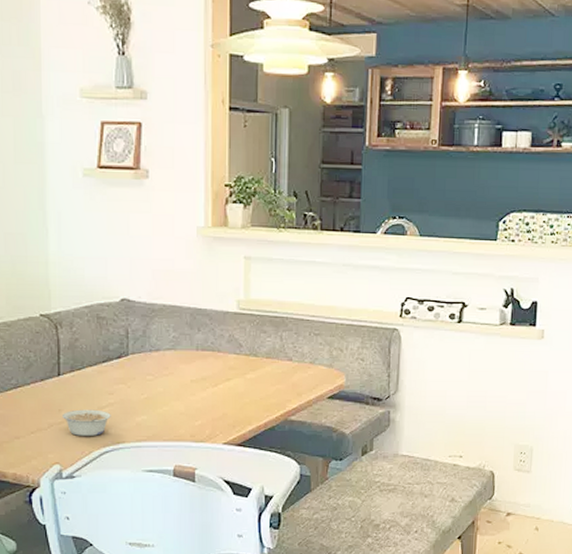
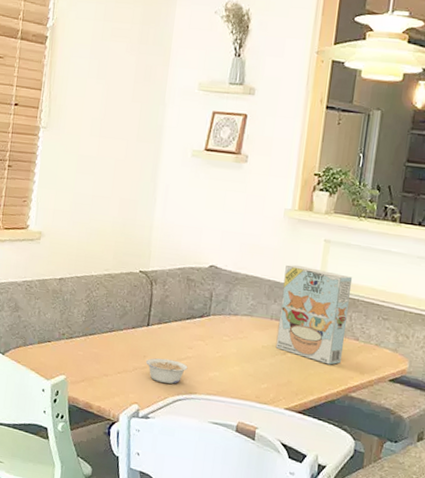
cereal box: none [205,287,279,390] -> present [275,264,353,365]

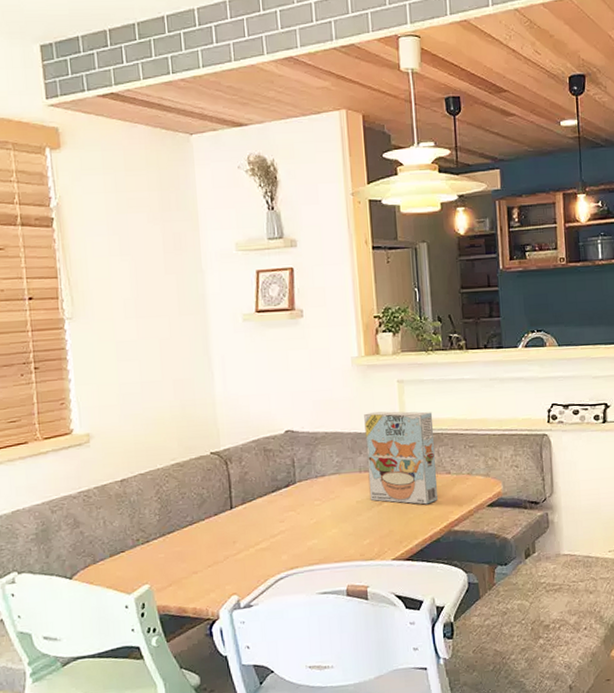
legume: present [145,358,188,384] -> none [236,538,283,566]

